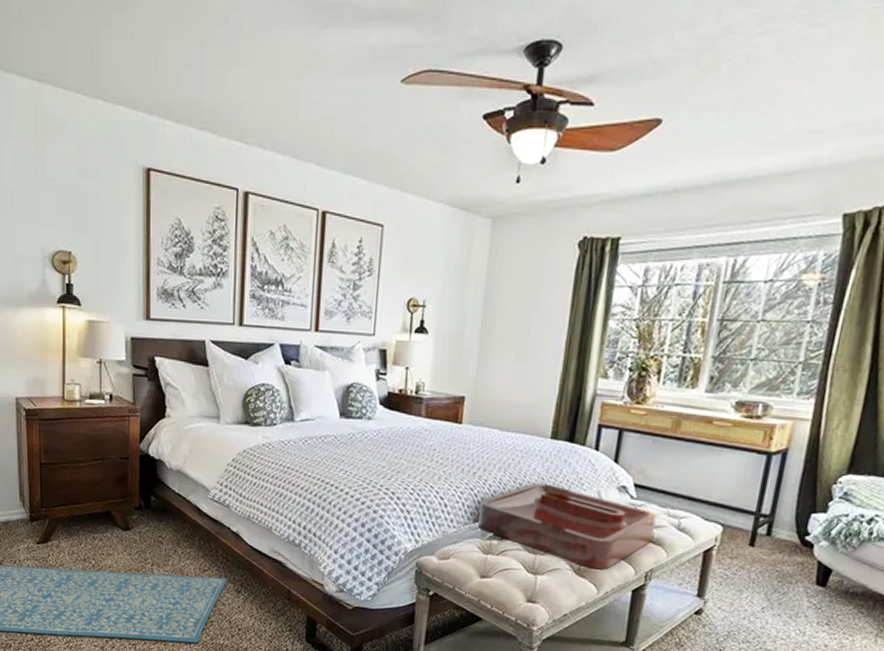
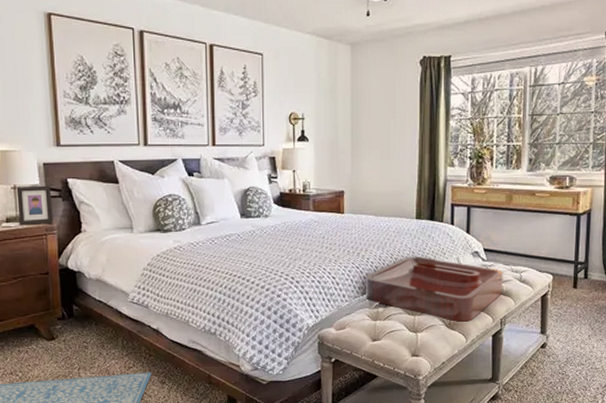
picture frame: none [102,361,137,405] -> present [16,185,53,226]

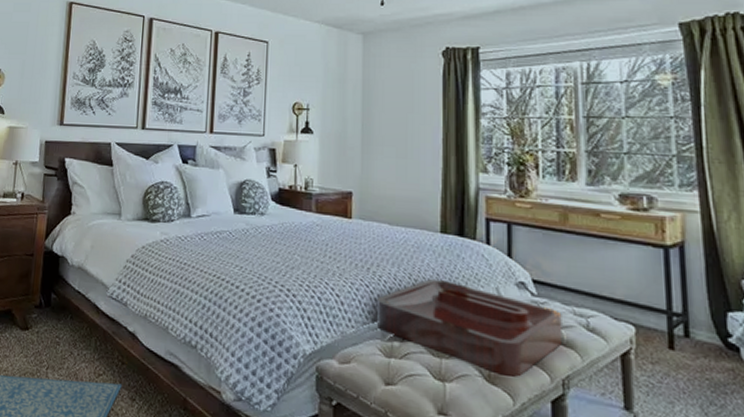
picture frame: present [16,185,53,226] -> none [14,162,49,203]

